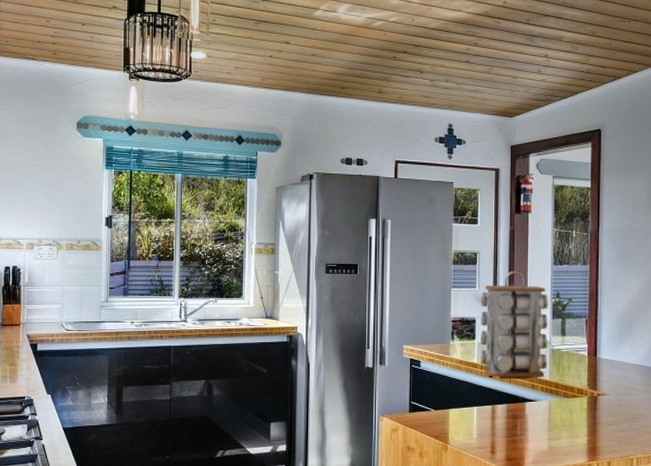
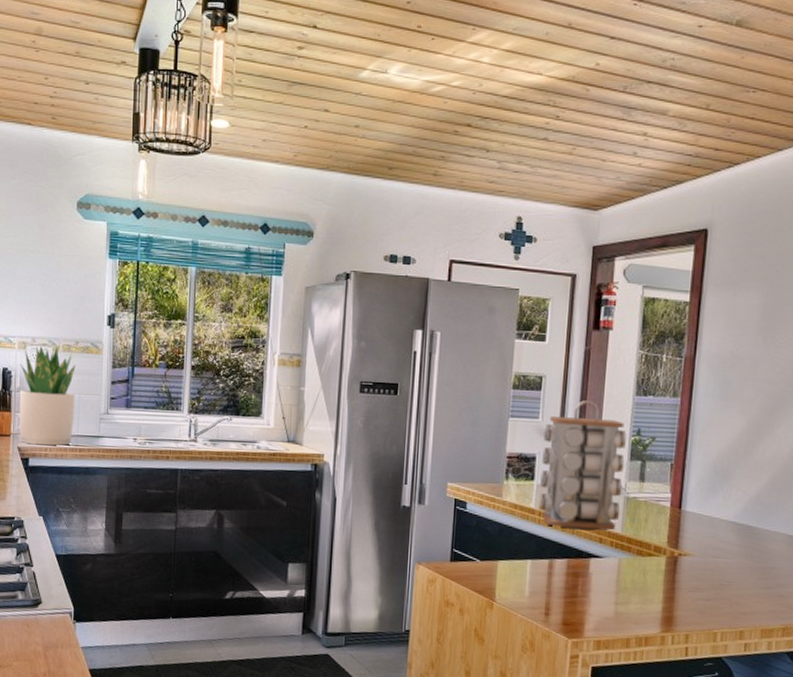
planter: none [28,241,79,332] -> present [19,342,77,446]

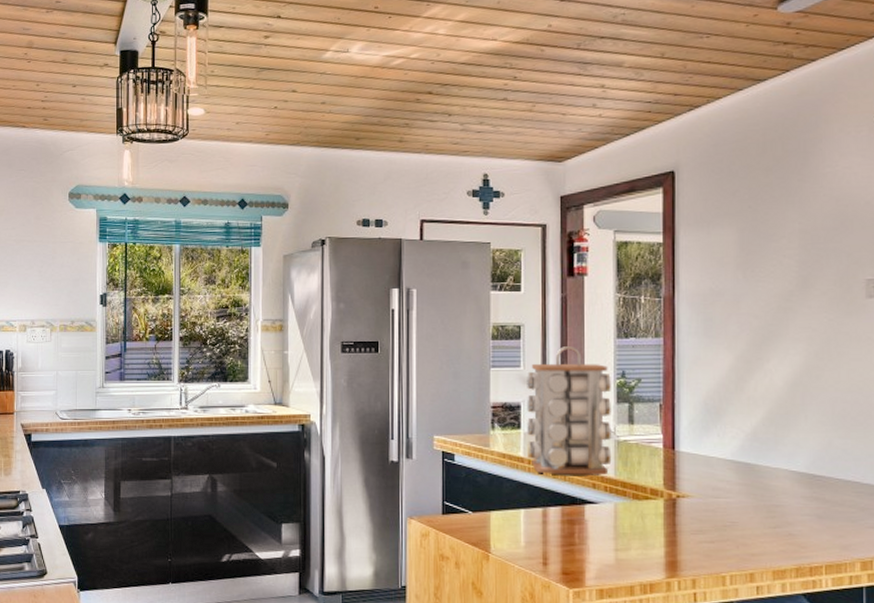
planter: present [19,342,77,446] -> none [21,322,73,421]

